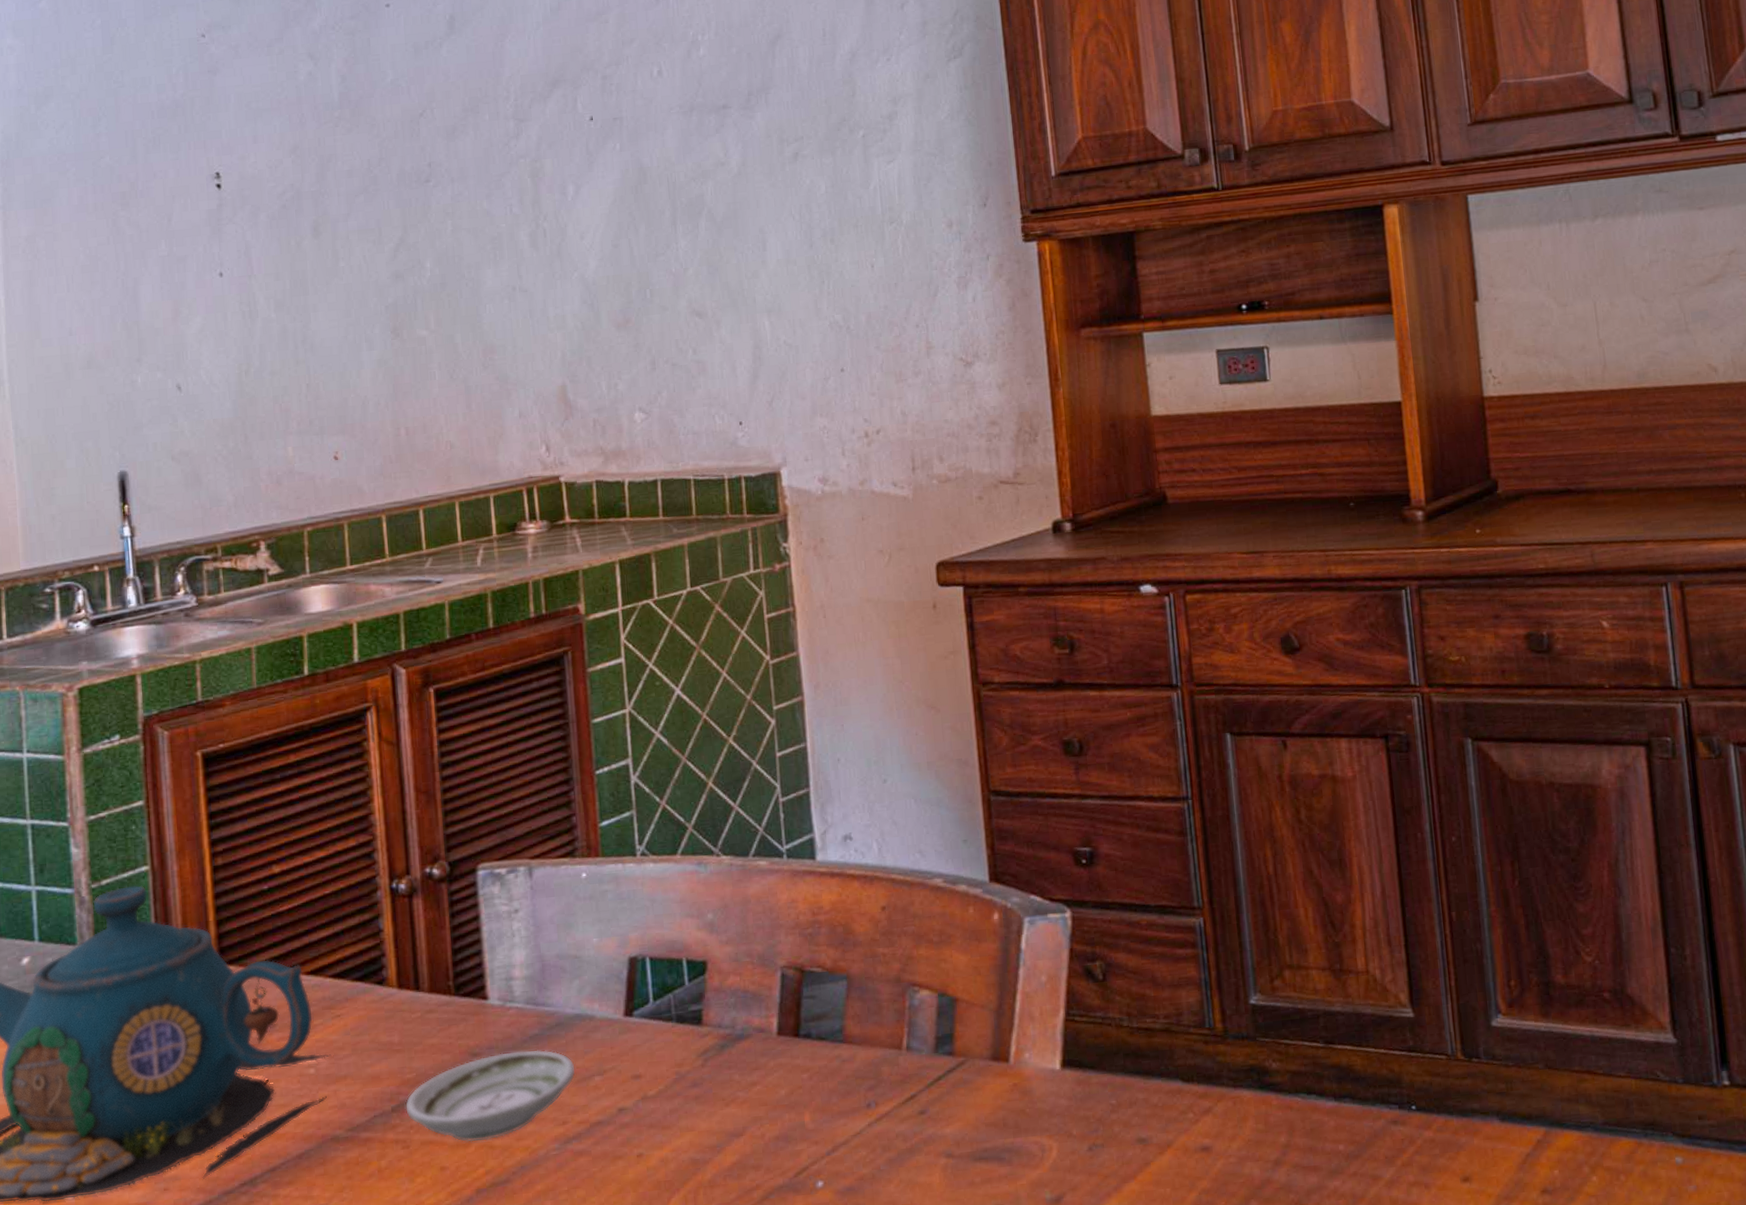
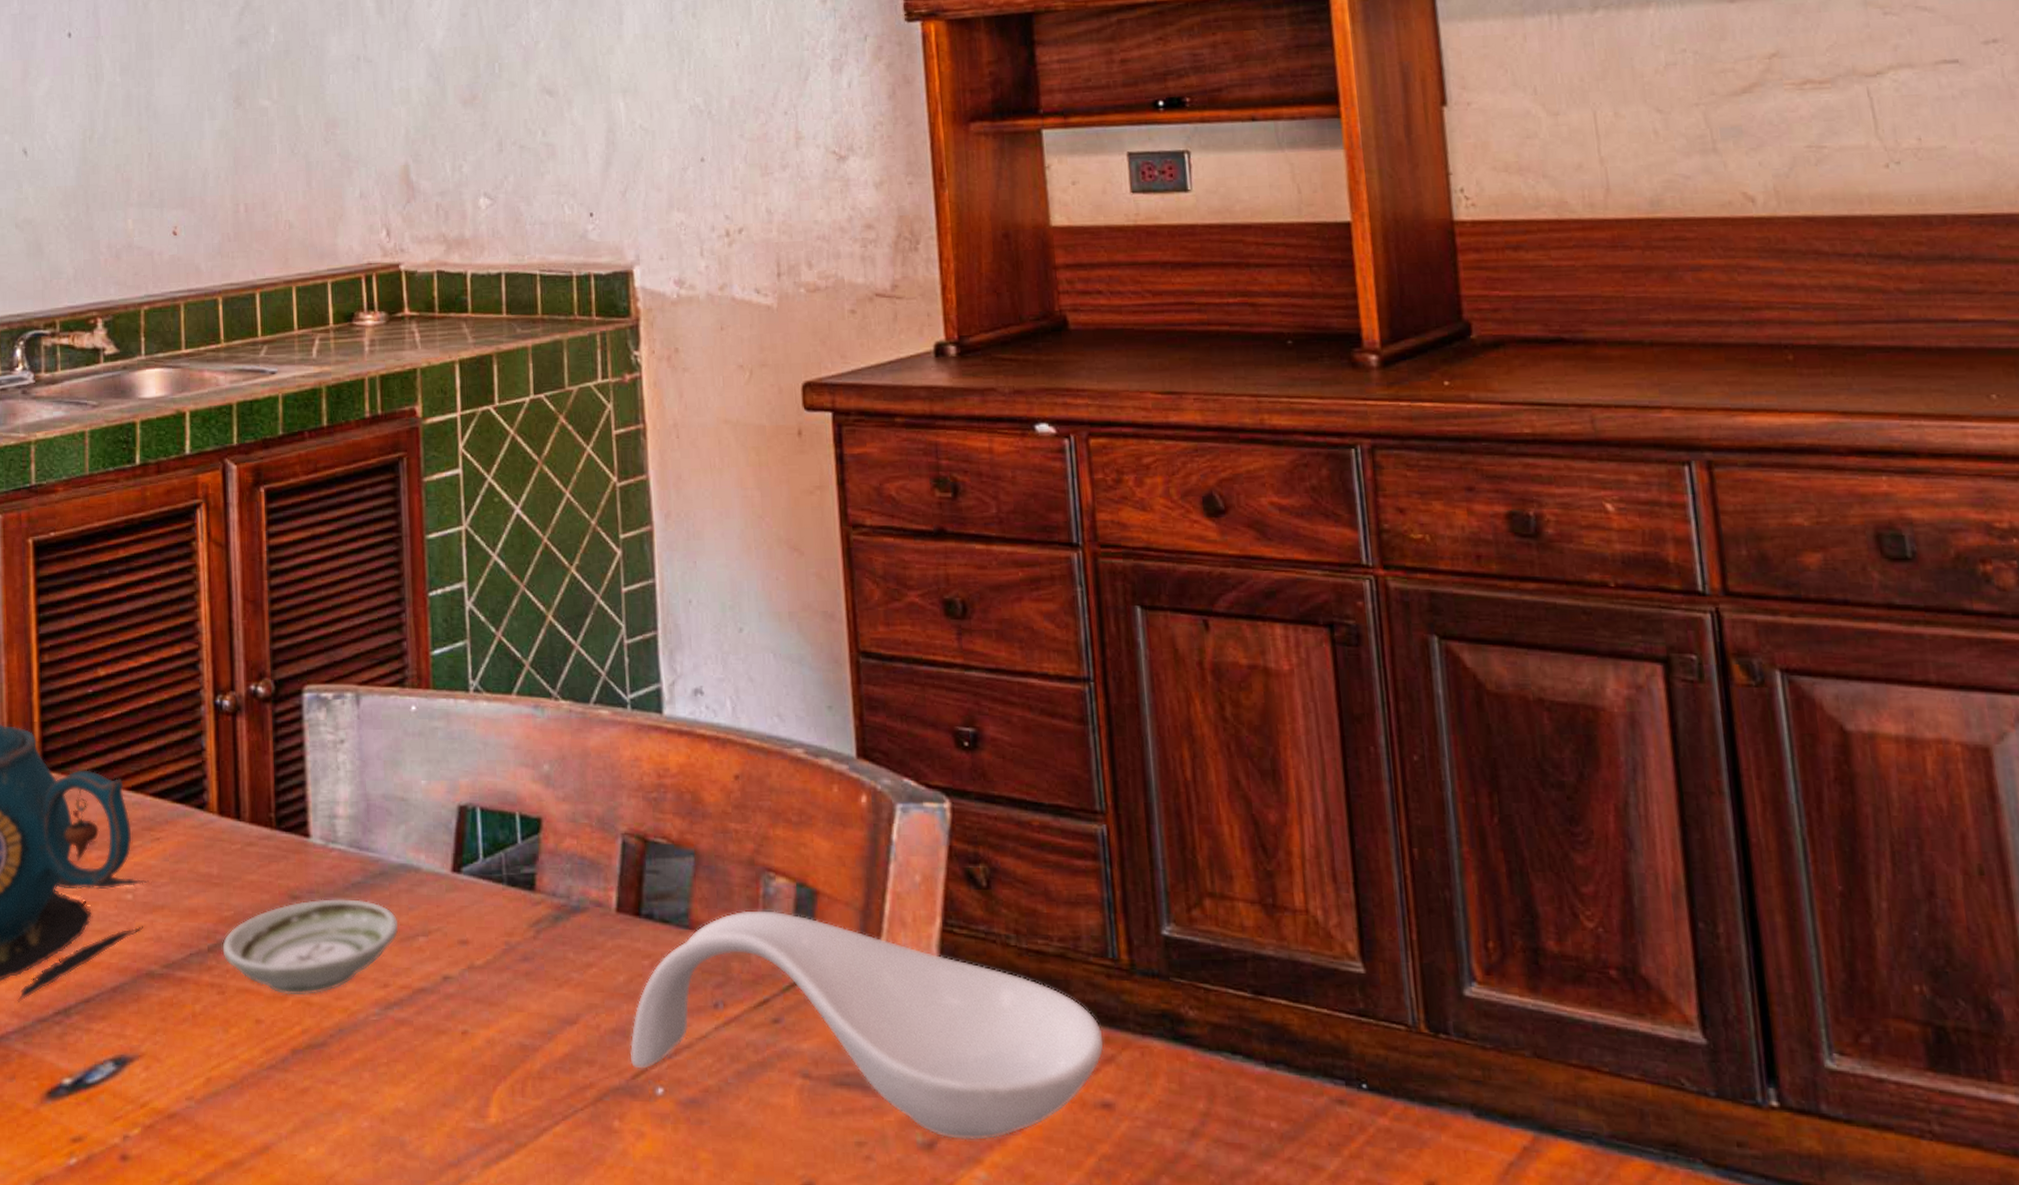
spoon rest: none [792,1019,1203,1193] -> present [630,910,1104,1140]

